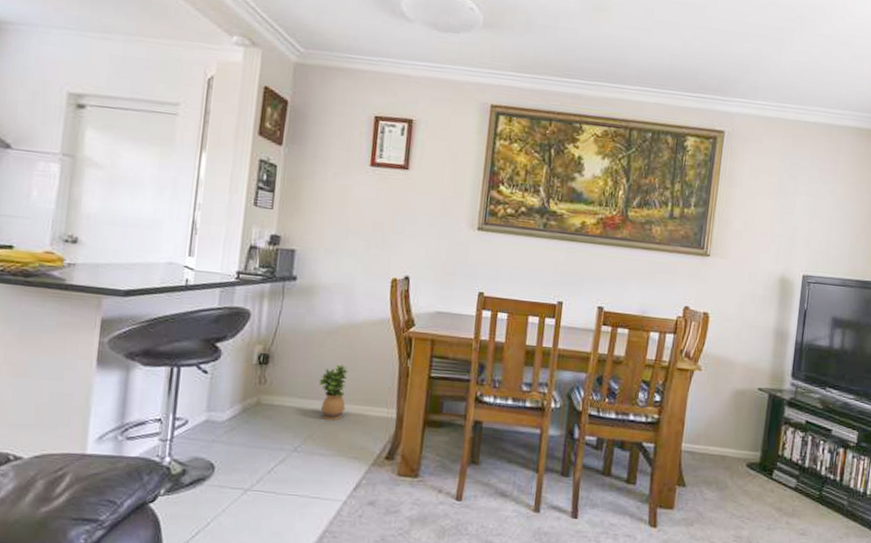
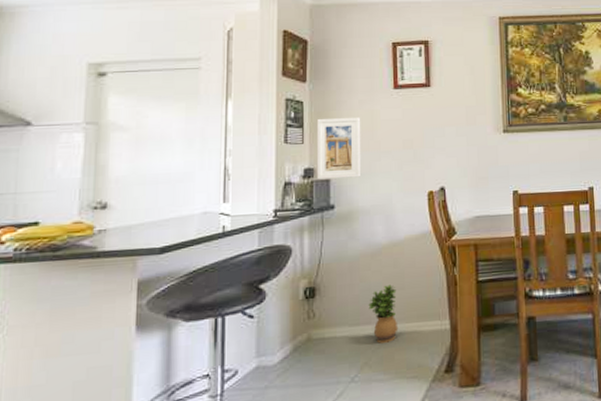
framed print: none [282,185,334,253] -> present [316,116,362,180]

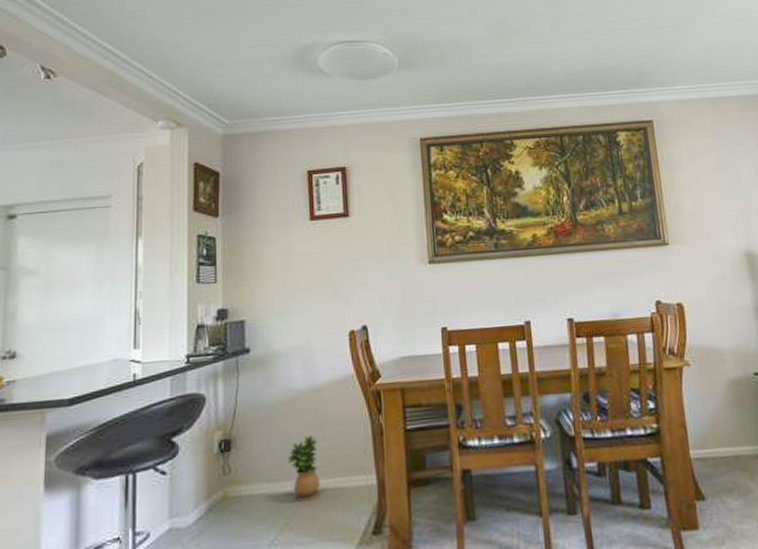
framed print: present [316,116,362,180] -> none [230,251,278,321]

